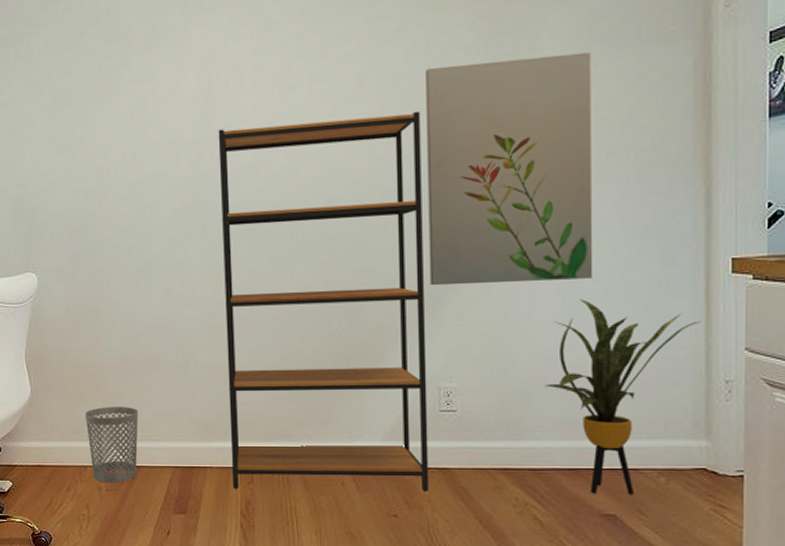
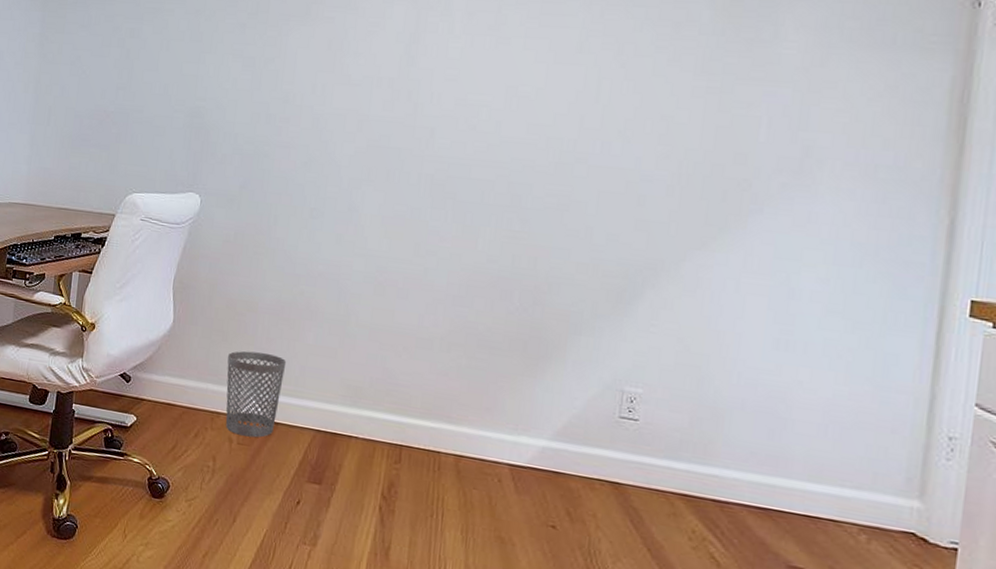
bookshelf: present [218,111,429,492] -> none [377,72,642,506]
wall art: present [426,52,593,286] -> none [627,41,838,298]
house plant: present [544,299,701,494] -> none [740,319,929,549]

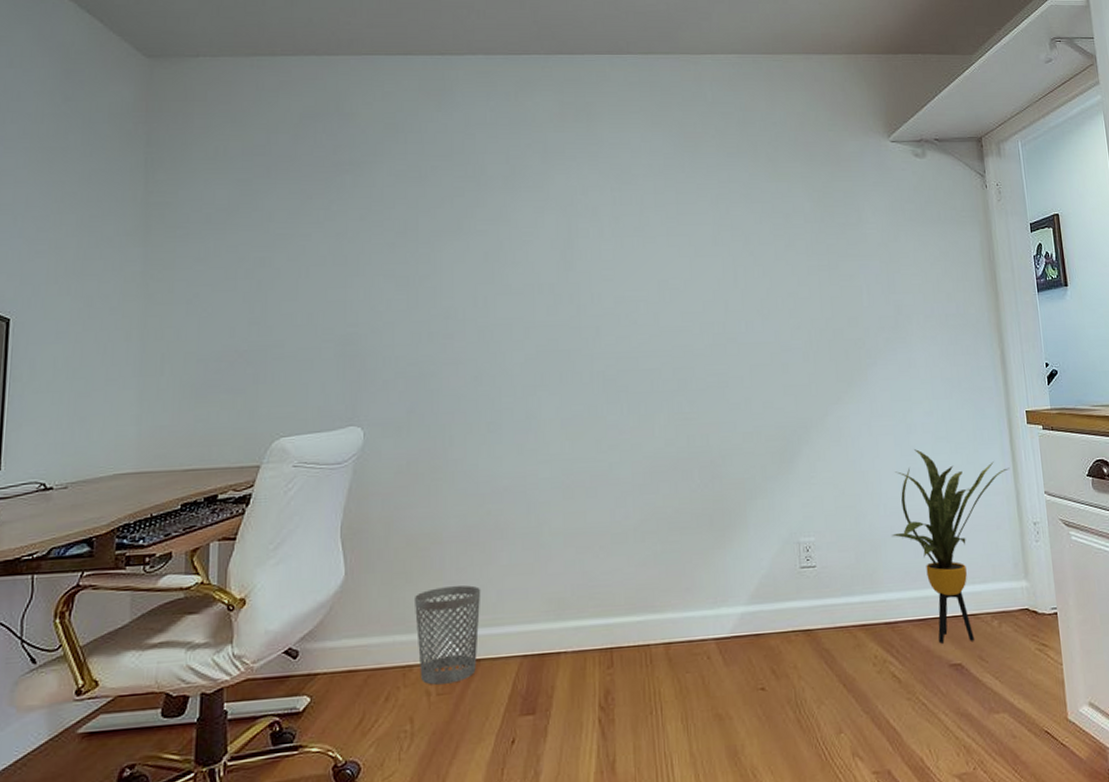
house plant: none [740,319,929,549] -> present [891,449,1010,644]

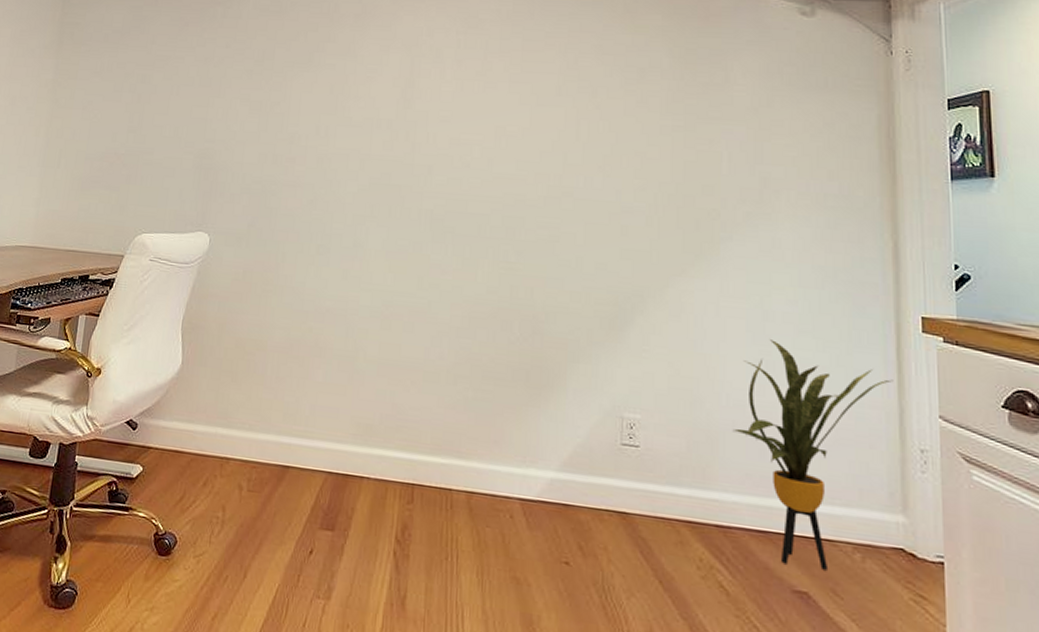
wastebasket: present [413,585,481,685] -> none [235,391,297,484]

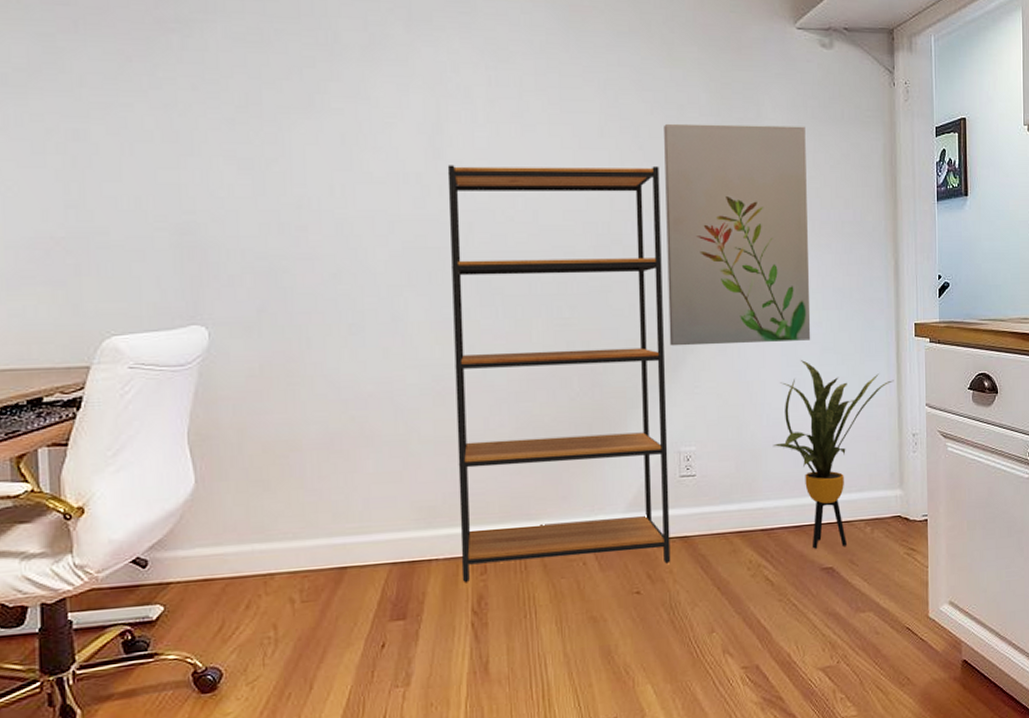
bookshelf: none [389,114,616,539] -> present [447,165,671,582]
wall art: none [617,85,784,319] -> present [664,123,811,346]

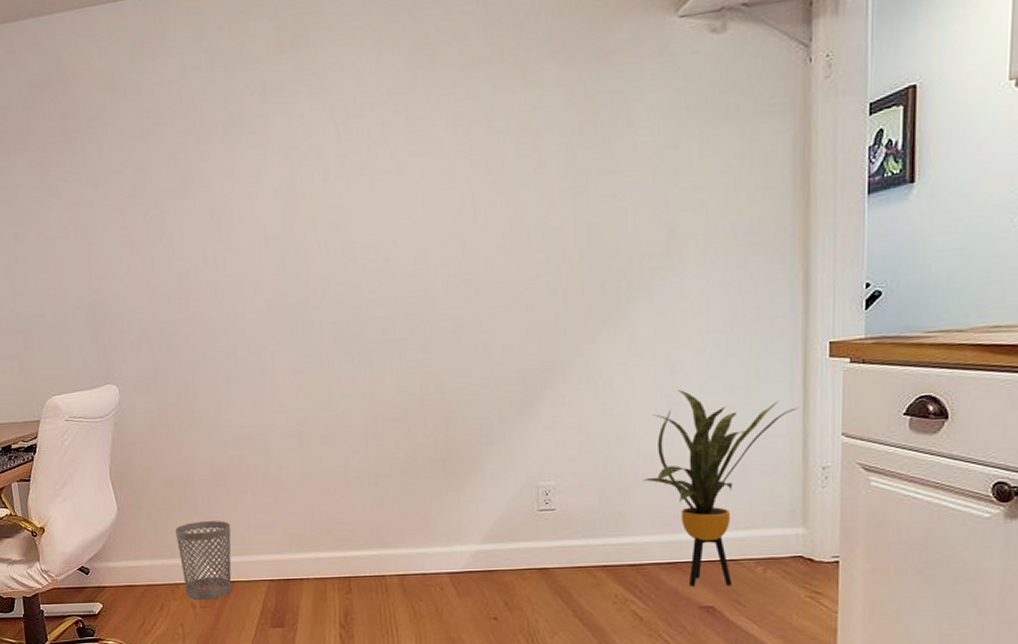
wastebasket: none [272,493,347,593] -> present [175,521,232,600]
bookshelf: present [447,165,671,582] -> none [303,198,529,599]
wall art: present [664,123,811,346] -> none [518,129,691,382]

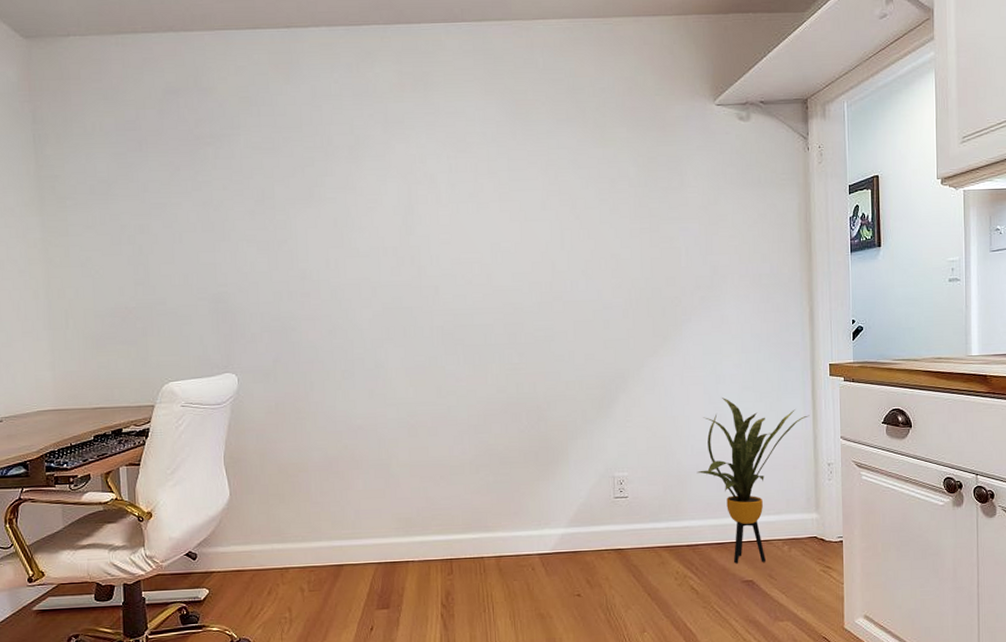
wastebasket: present [175,521,232,600] -> none [286,506,342,583]

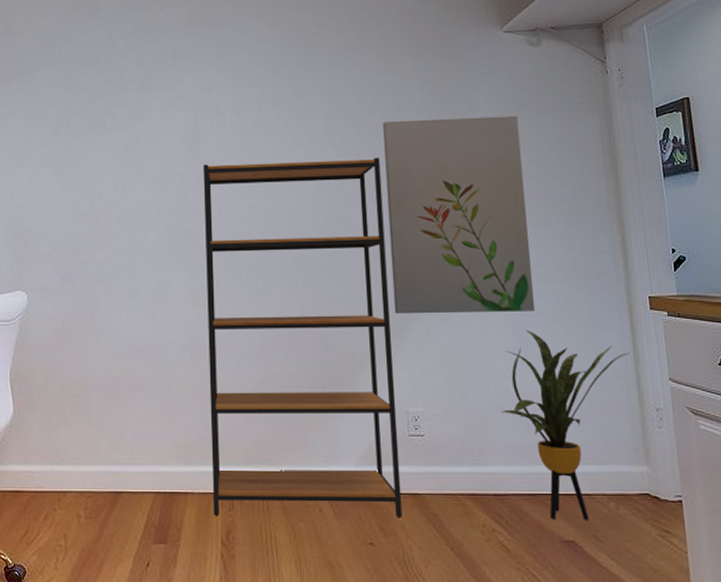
bookshelf: none [417,232,607,580] -> present [203,157,403,519]
wall art: none [598,191,731,387] -> present [383,115,536,314]

